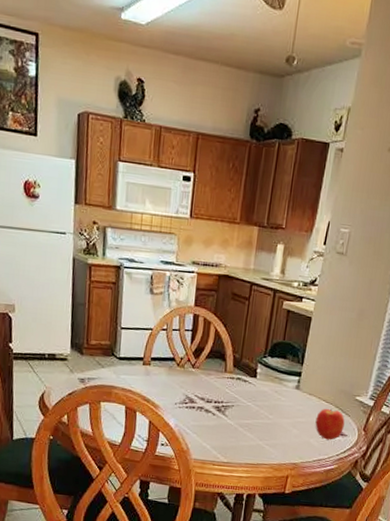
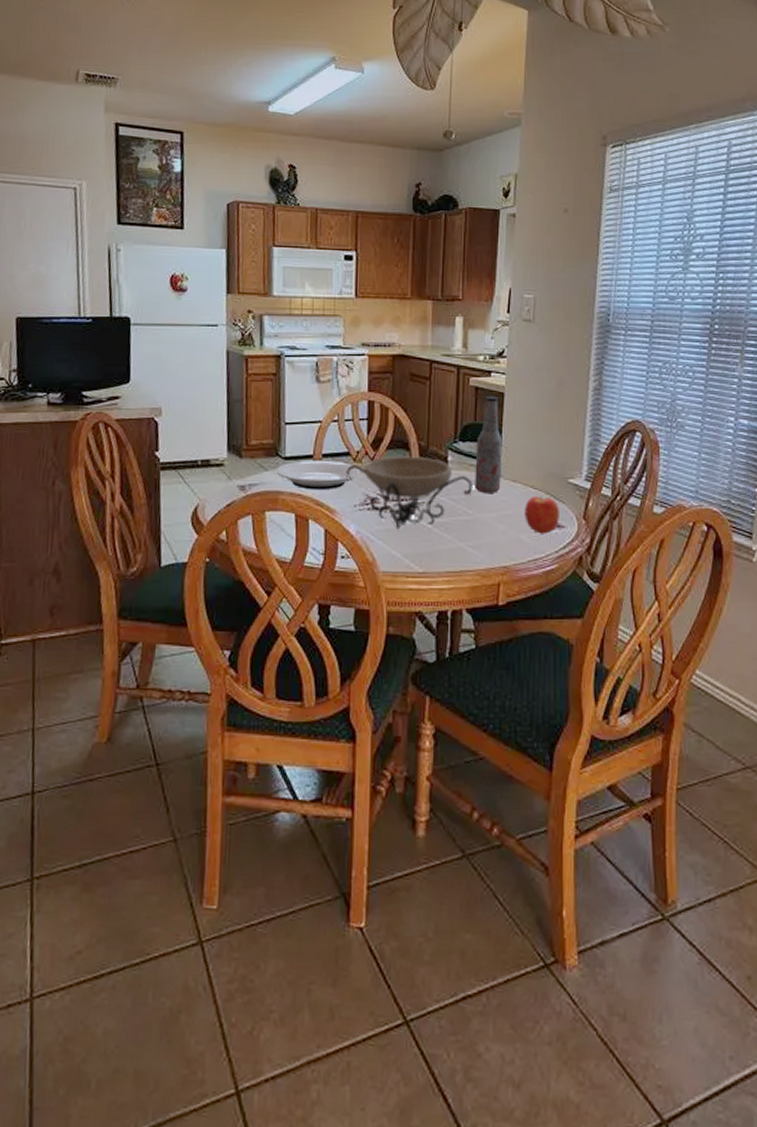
plate: none [111,361,183,388] -> present [276,460,361,491]
decorative bowl: none [170,364,276,426] -> present [346,456,473,530]
bottle: none [277,319,306,403] -> present [475,396,502,493]

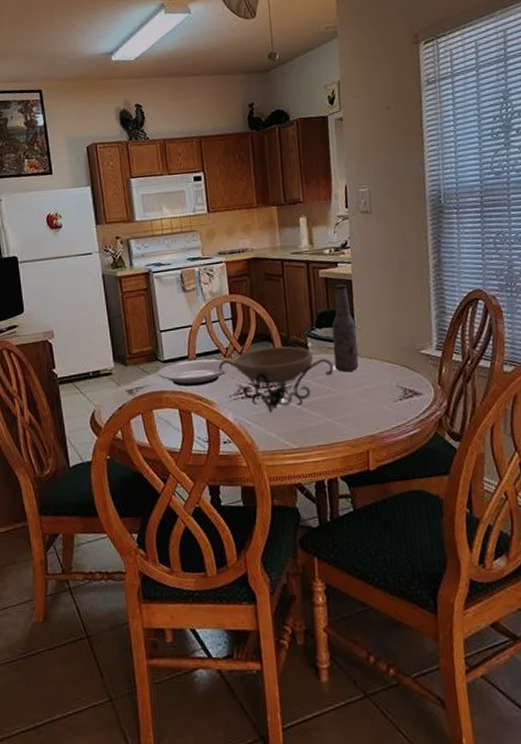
apple: present [524,496,559,534] -> none [383,368,417,403]

